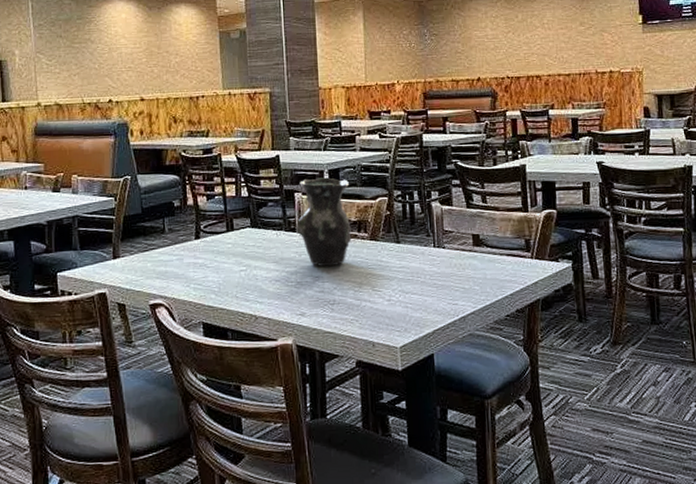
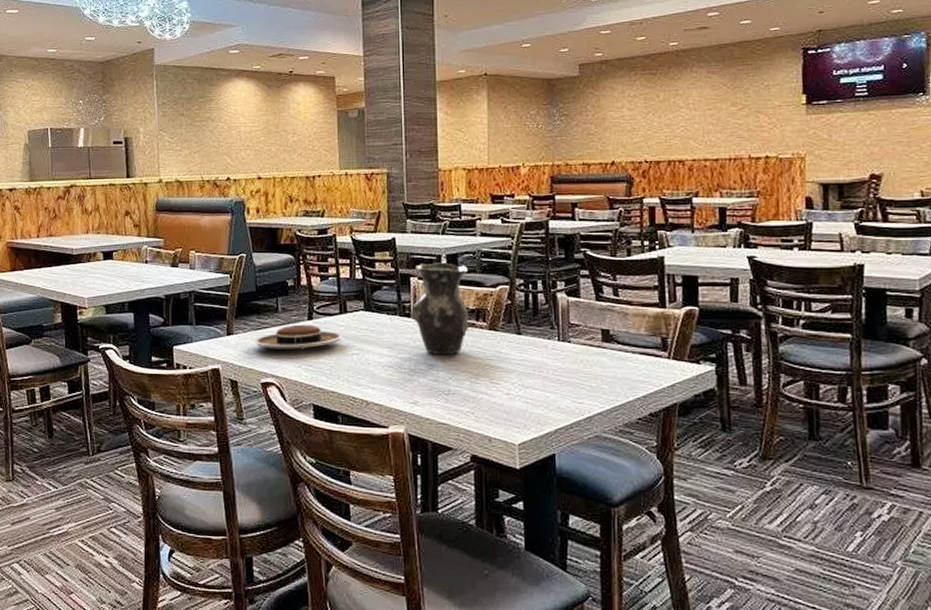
plate: none [140,243,232,270] -> present [253,324,345,349]

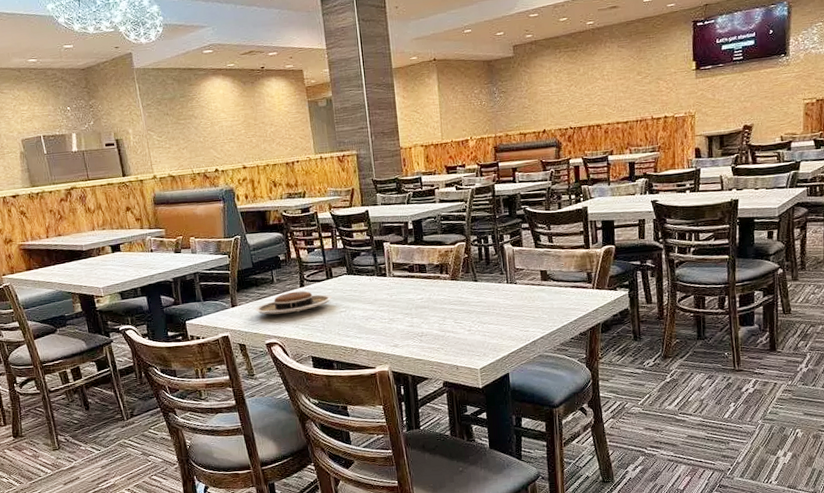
vase: present [410,262,469,356] -> none [386,228,435,305]

